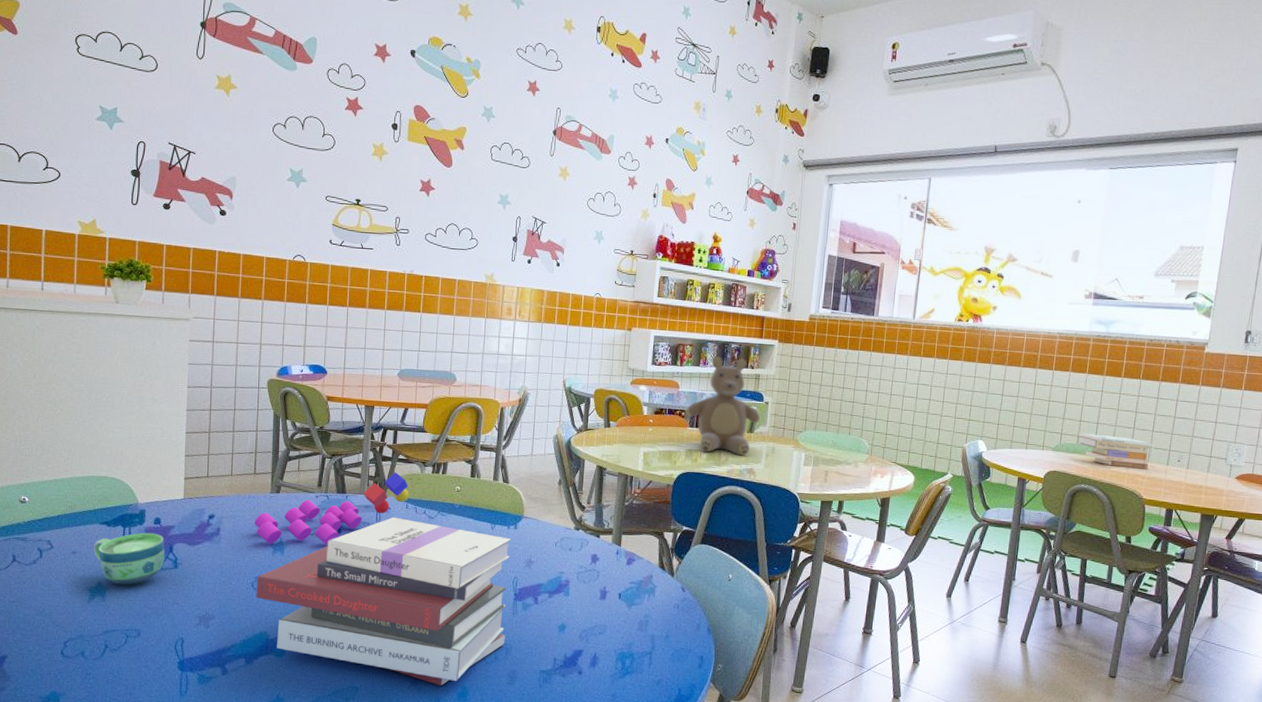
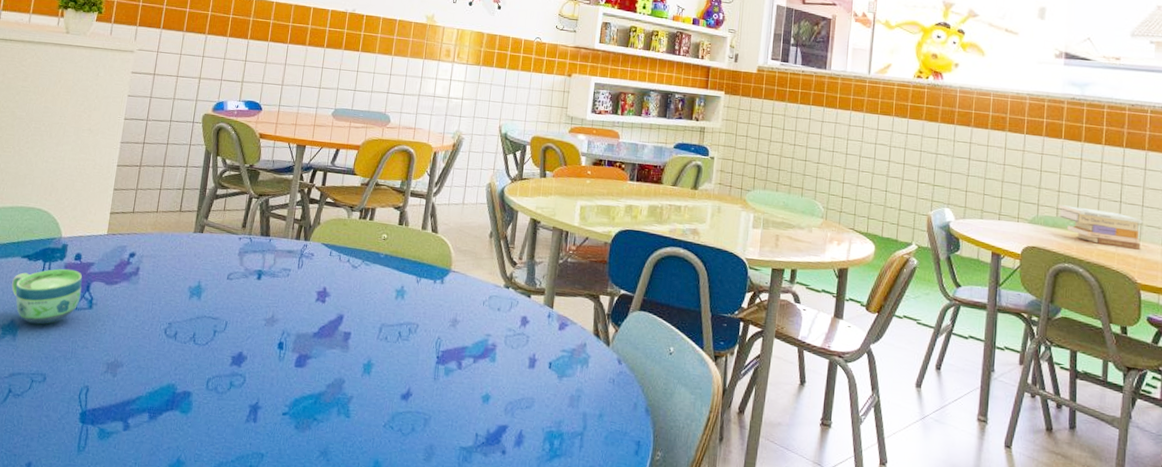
toy blocks: present [254,472,409,545] -> none [174,216,334,292]
books: present [256,516,512,686] -> none [167,264,437,459]
teddy bear: present [685,356,761,456] -> none [626,106,706,215]

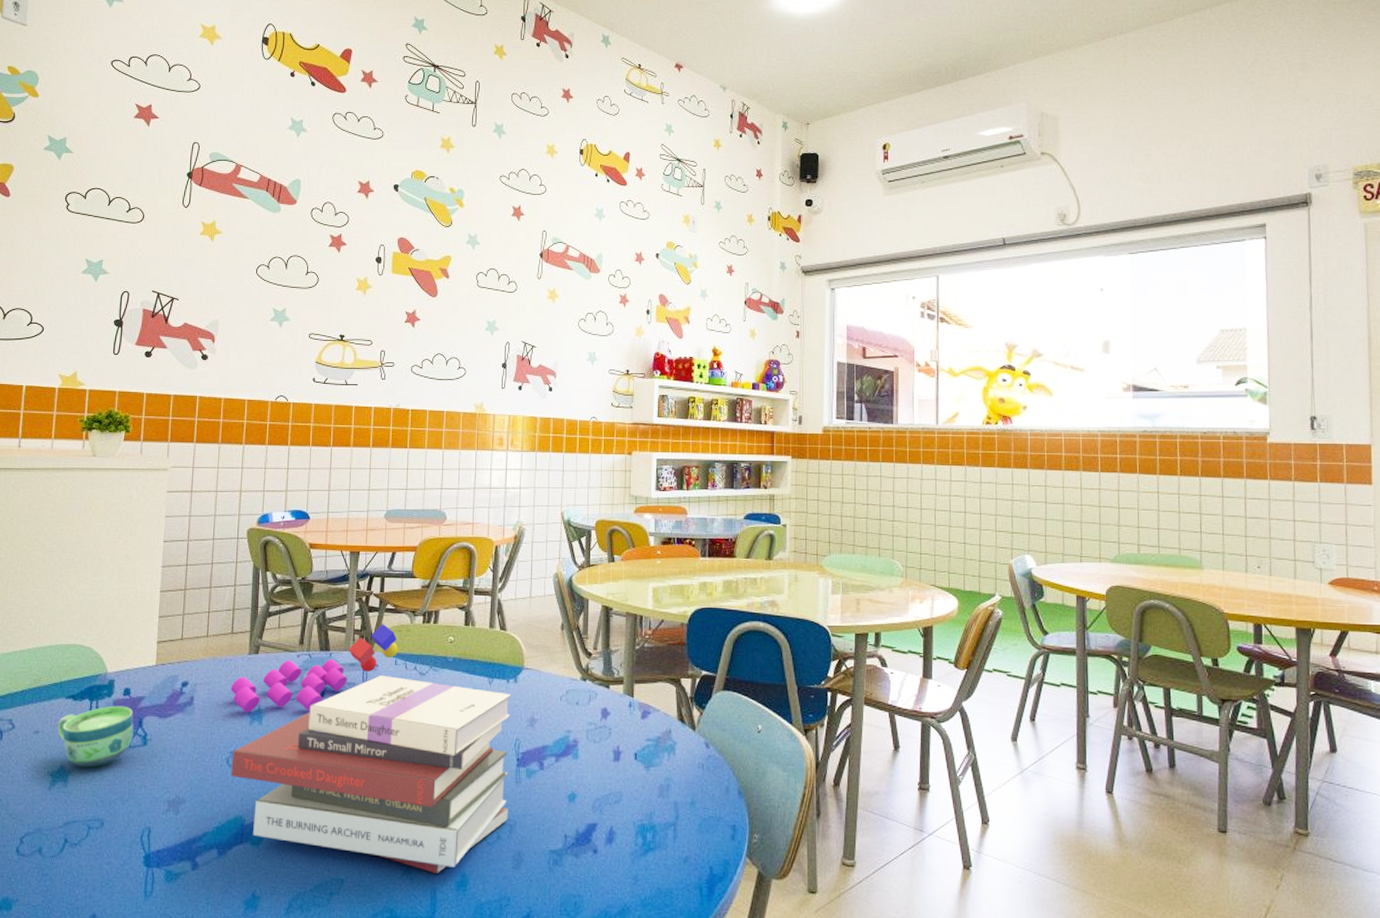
books: none [167,264,437,459] -> present [231,674,512,874]
toy blocks: none [174,216,334,292] -> present [230,624,398,713]
books: present [1058,204,1143,250] -> none [1139,541,1225,579]

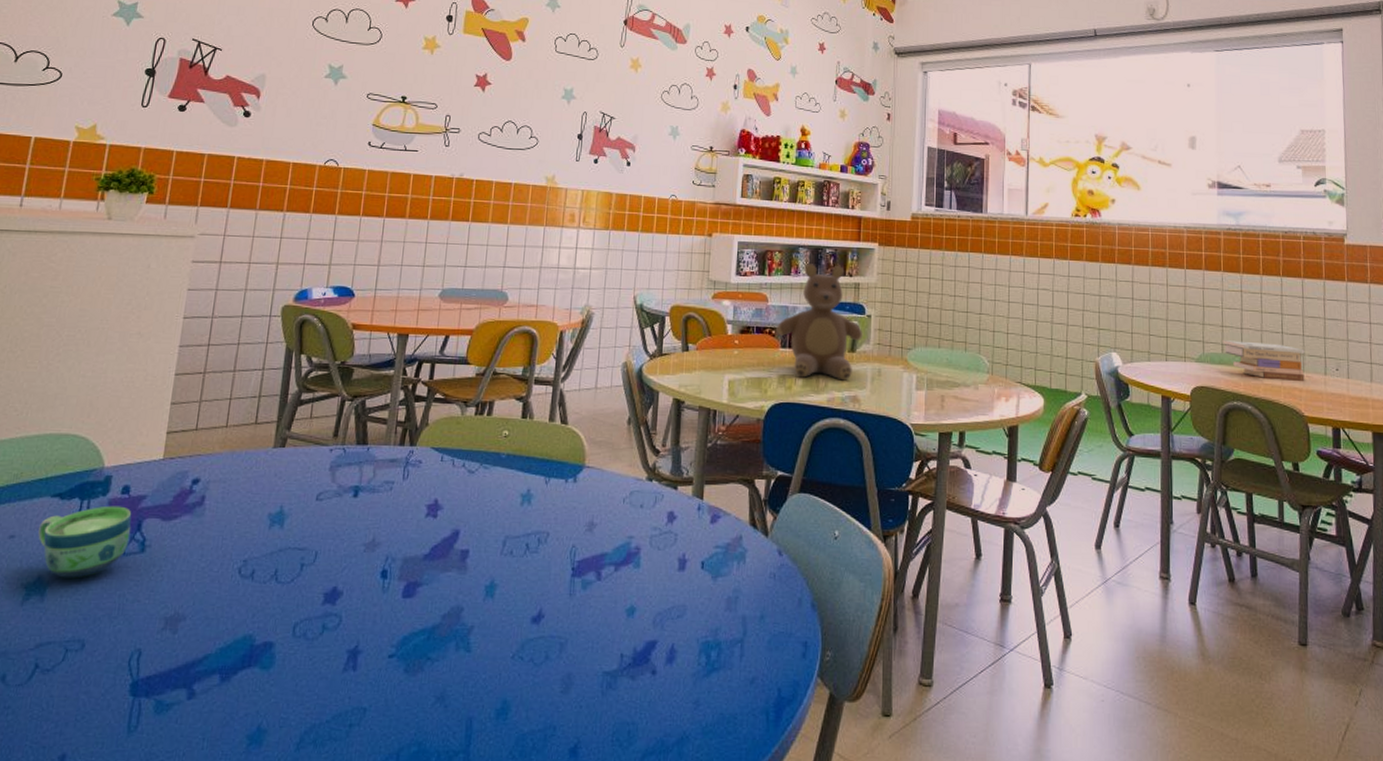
toy blocks: present [230,624,398,713] -> none [249,415,446,515]
books: present [231,674,512,874] -> none [242,472,570,701]
teddy bear: none [696,477,779,586] -> present [776,263,863,381]
books: none [1139,541,1225,579] -> present [1223,340,1305,381]

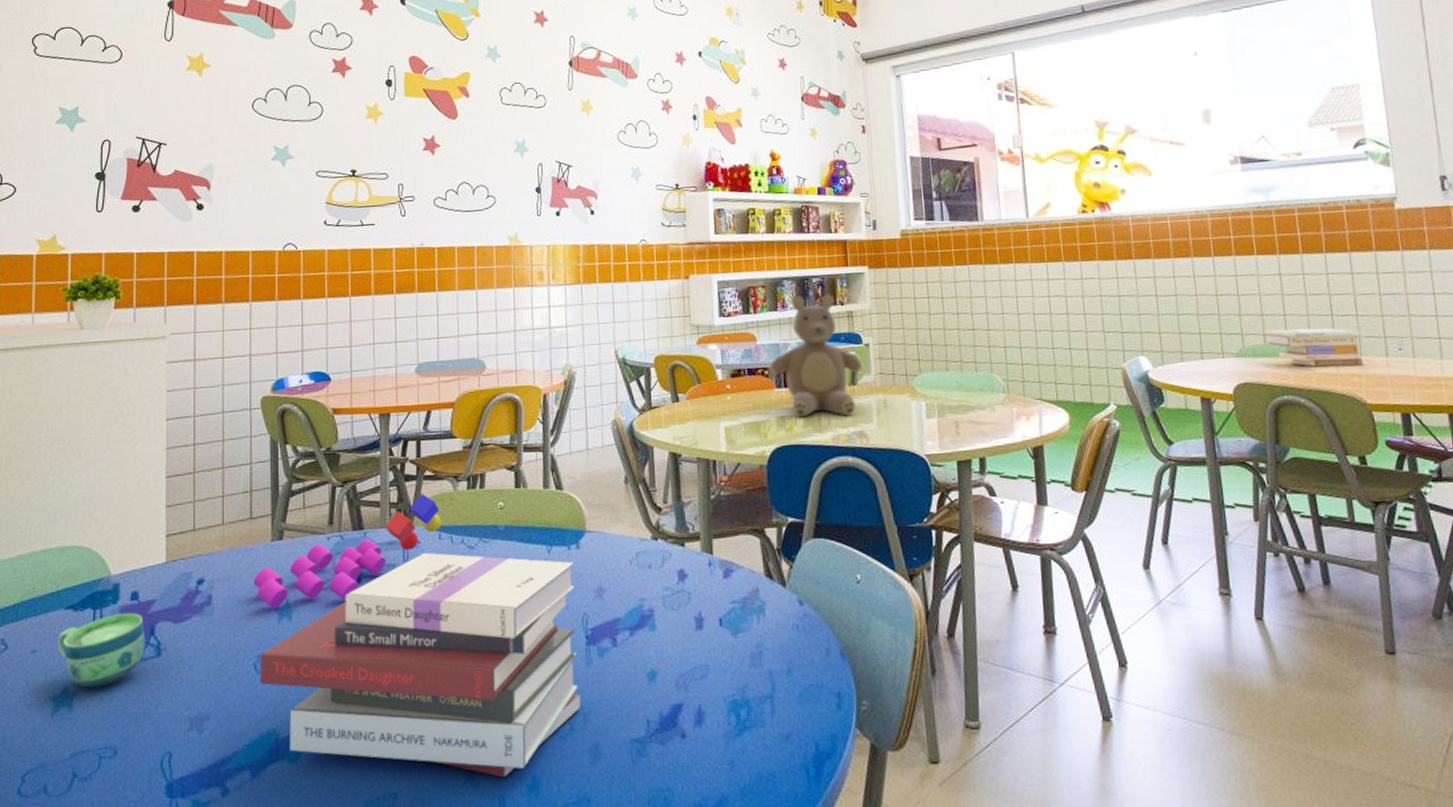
books: none [242,472,570,701] -> present [260,552,581,778]
toy blocks: none [249,415,446,515] -> present [253,494,441,609]

